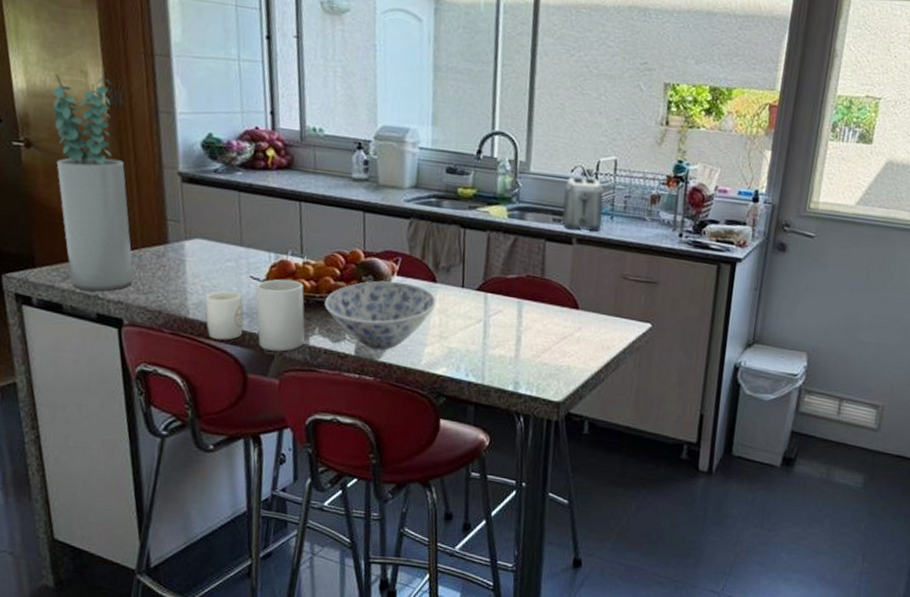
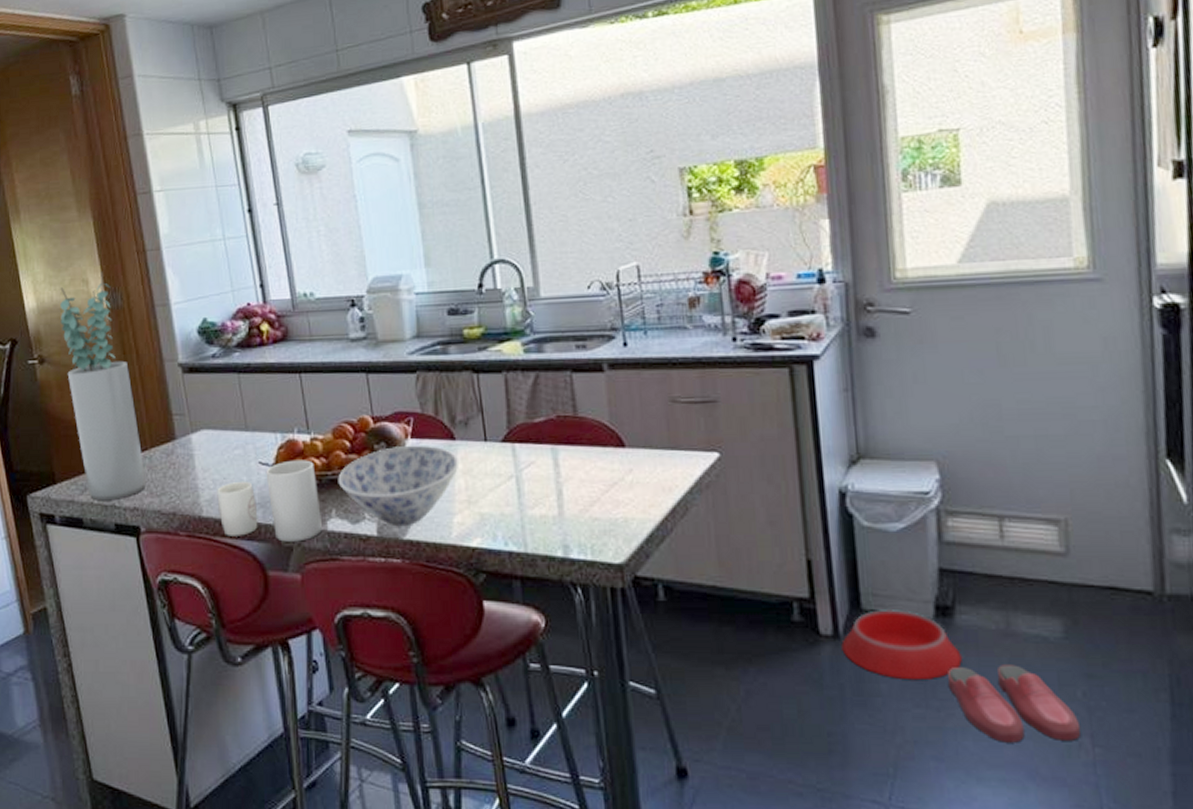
toaster: present [561,176,604,232] -> none [583,290,635,356]
pet bowl: none [711,456,793,509] -> present [841,608,962,679]
slippers: none [779,501,859,558] -> present [947,664,1081,743]

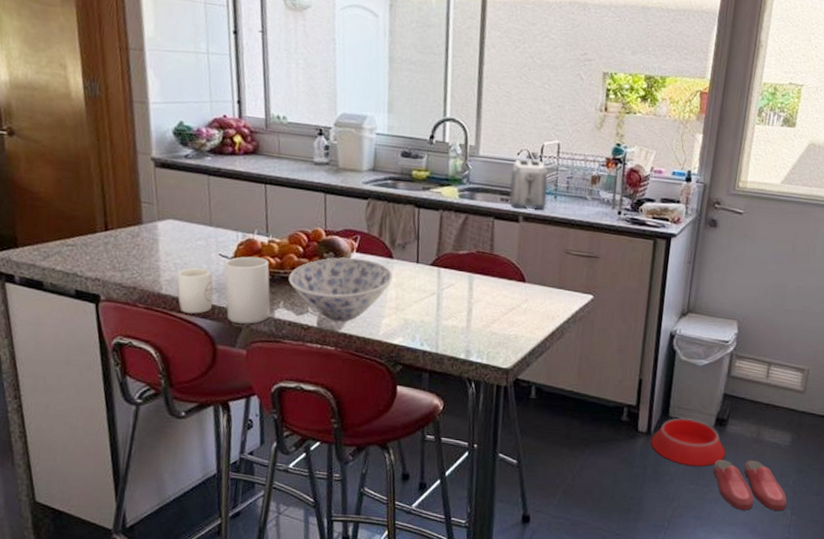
vase: present [60,271,146,501] -> none [34,59,110,270]
toaster: none [583,290,635,356] -> present [509,159,548,210]

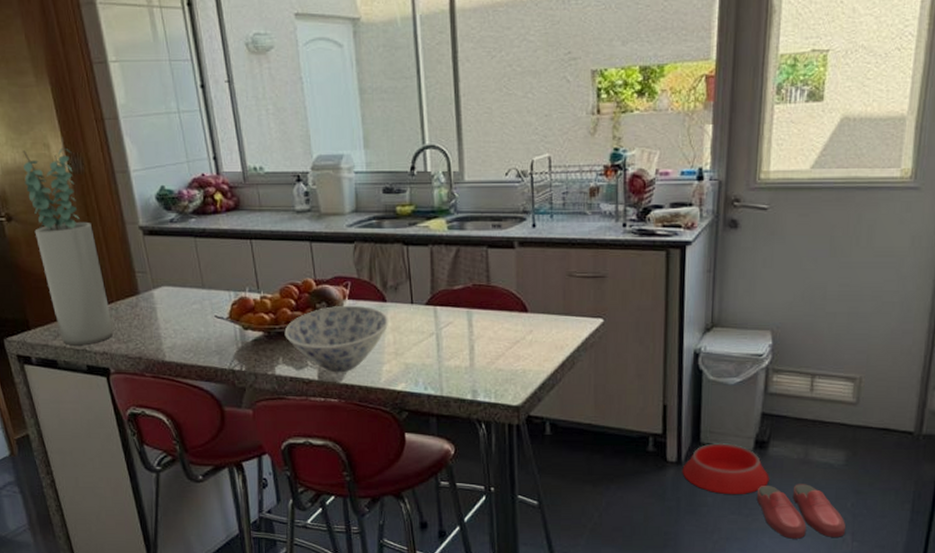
vase: none [34,59,110,270] -> present [22,137,114,346]
mug: present [176,267,214,314] -> none [178,331,215,378]
cup: present [224,256,271,324] -> none [221,315,272,383]
toaster: present [509,159,548,210] -> none [500,178,543,235]

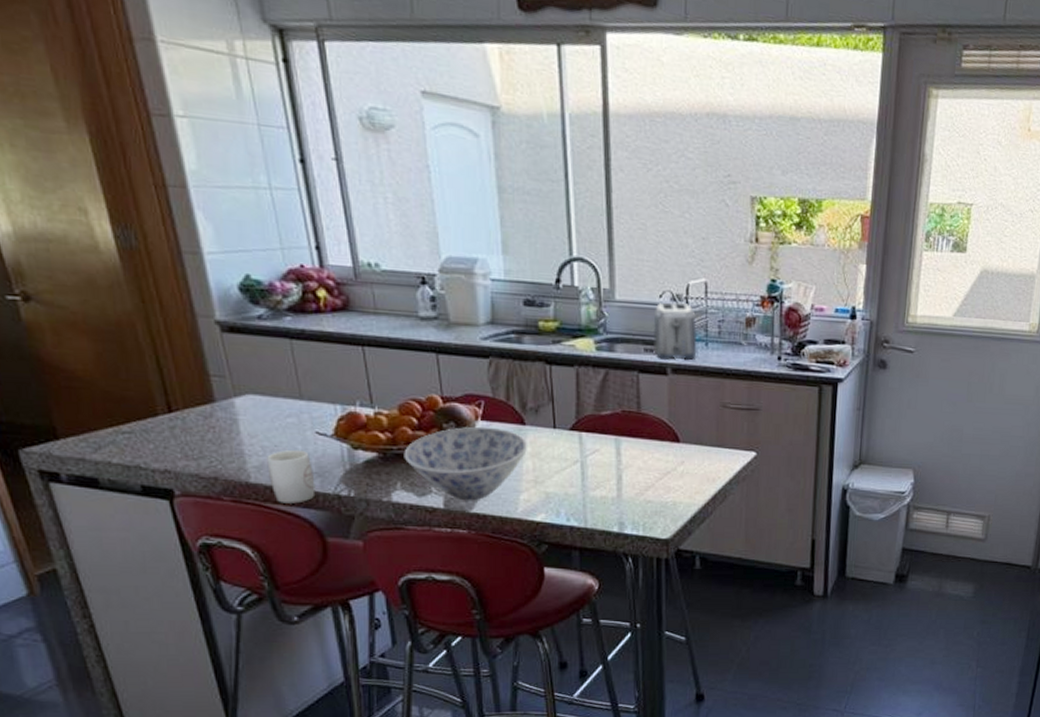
vase: present [22,137,114,346] -> none [47,201,180,462]
mug: none [178,331,215,378] -> present [267,449,316,504]
toaster: none [500,178,543,235] -> present [653,301,697,361]
pet bowl: present [682,442,769,494] -> none [828,576,907,626]
slippers: present [756,484,846,539] -> none [895,615,972,667]

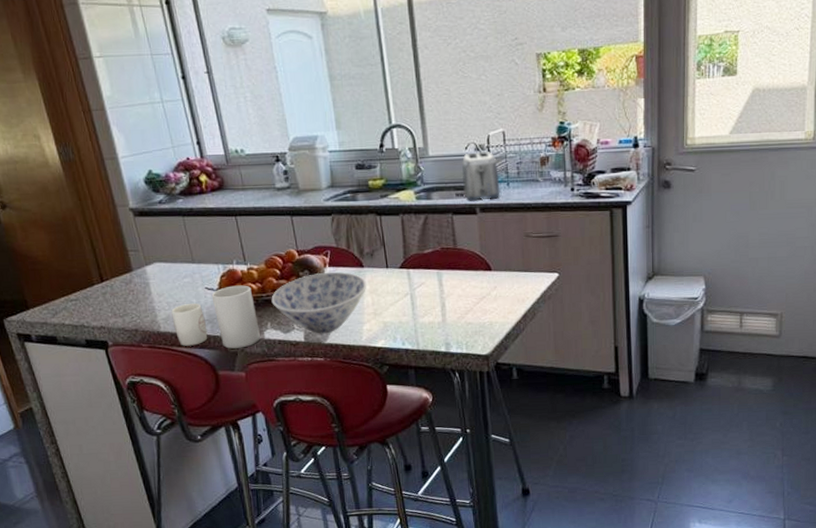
cup: none [324,432,387,511] -> present [211,285,261,349]

